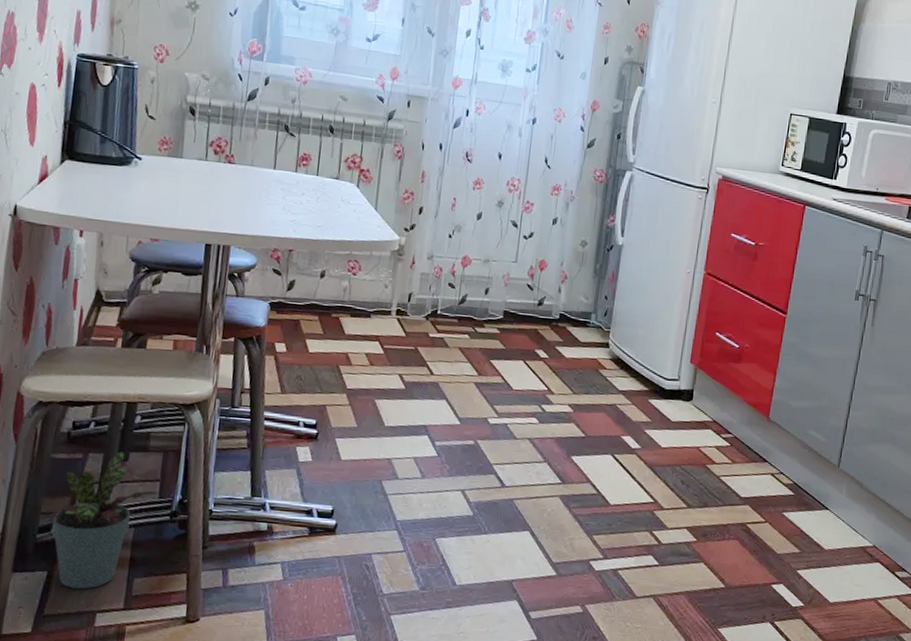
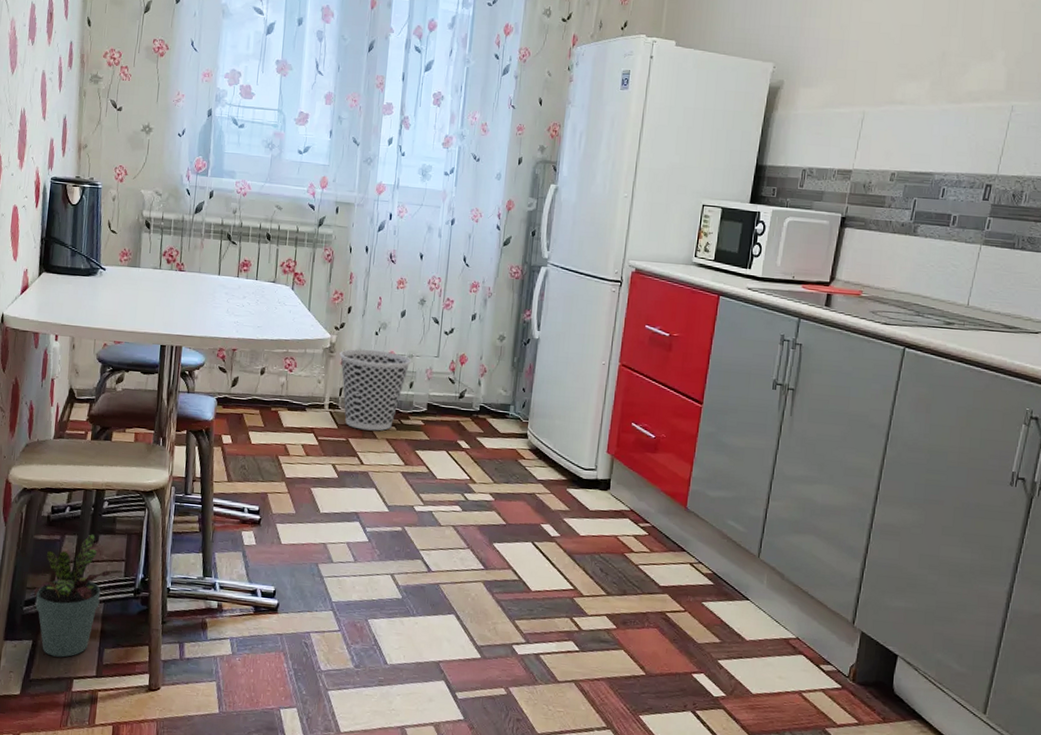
wastebasket: none [409,252,487,339] -> present [339,349,411,431]

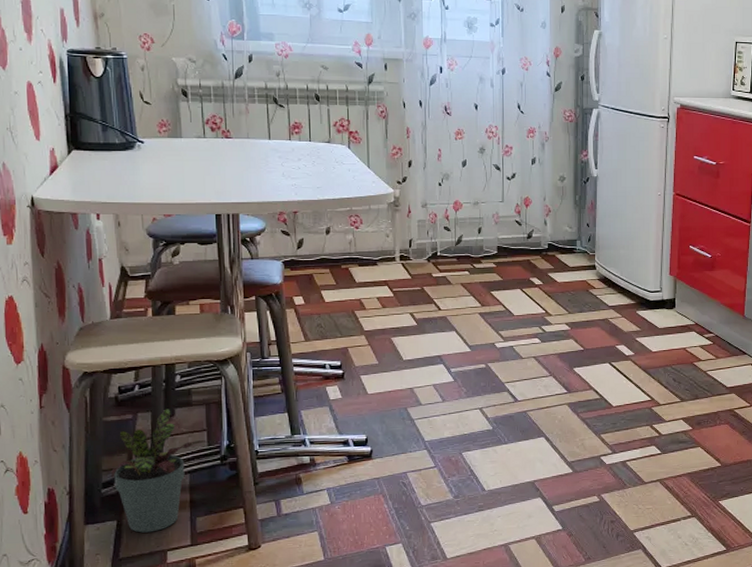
wastebasket: present [339,349,411,431] -> none [405,200,477,277]

